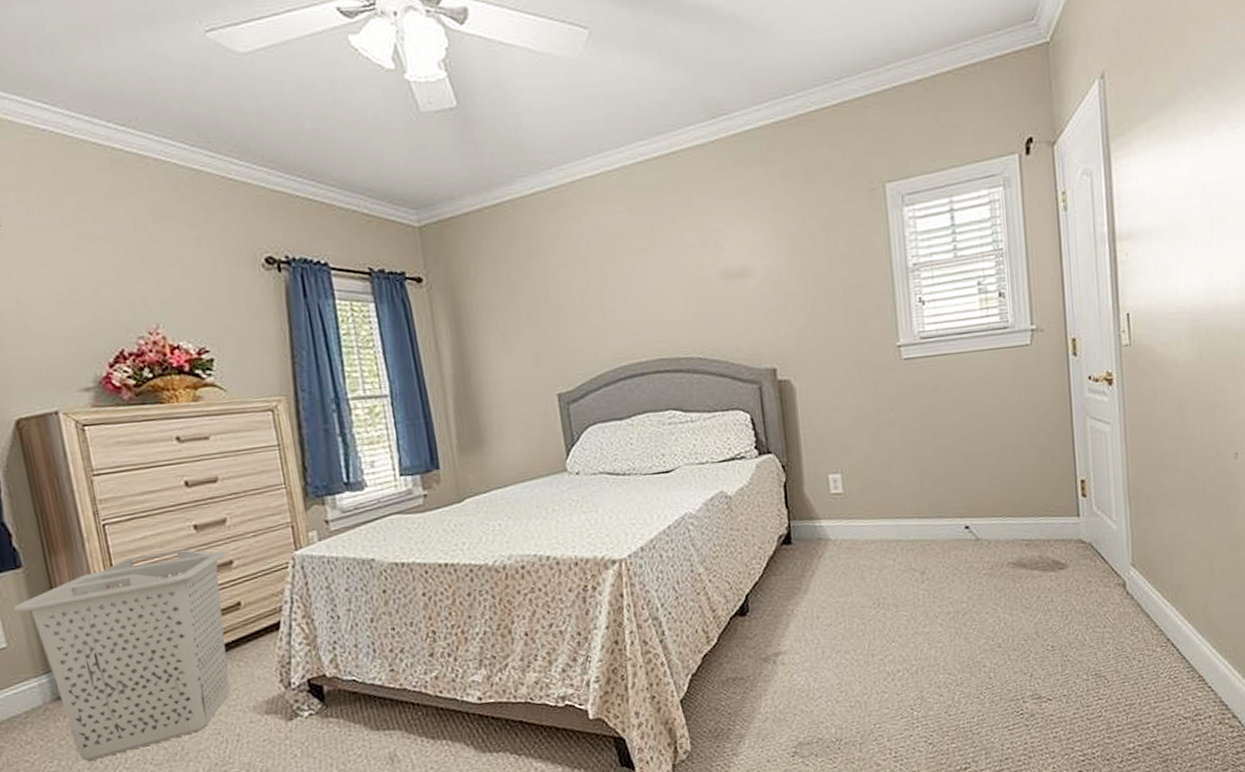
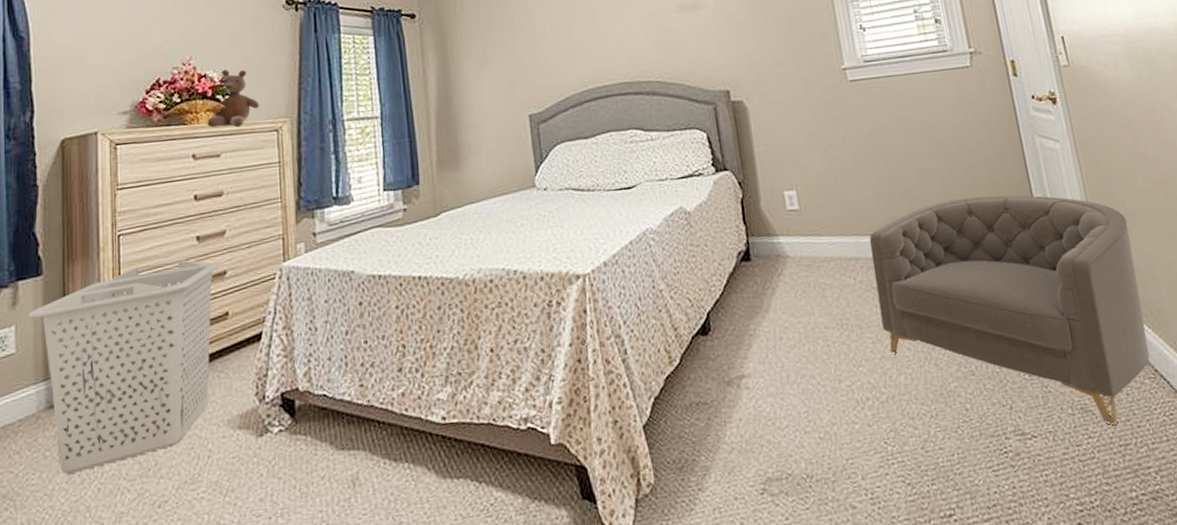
teddy bear: none [188,340,249,407] -> present [207,69,260,128]
armchair: none [911,477,1165,689] -> present [869,195,1150,426]

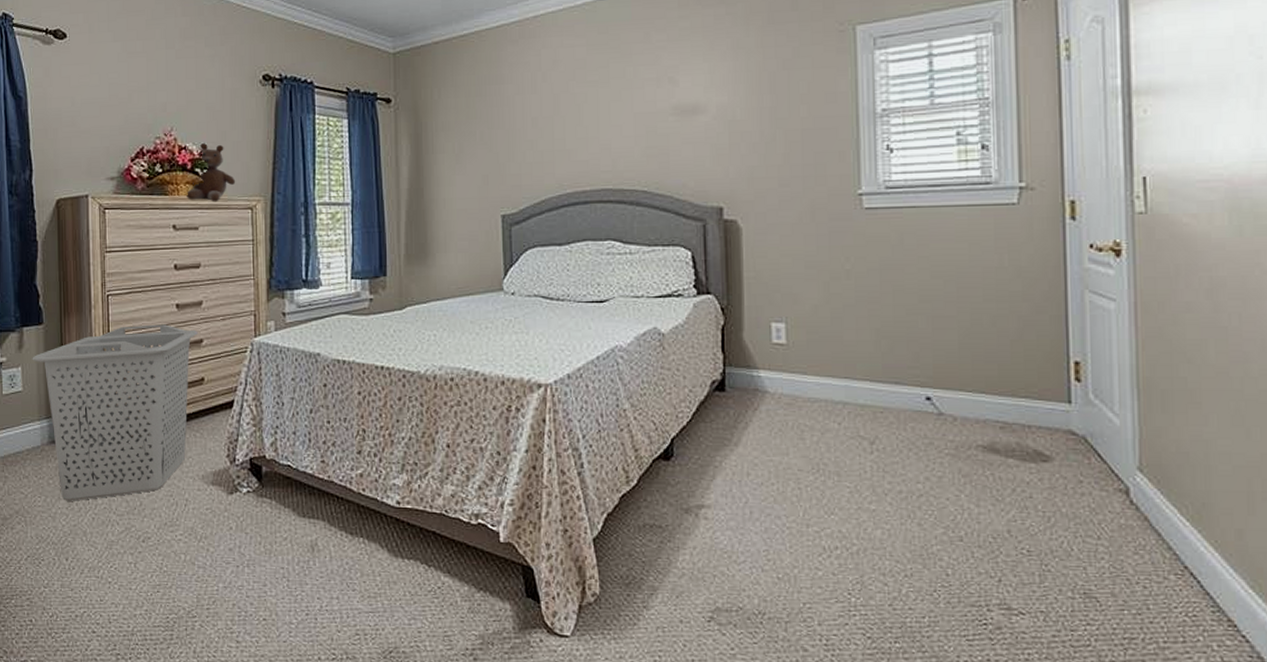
armchair: present [869,195,1150,426] -> none [862,353,1185,617]

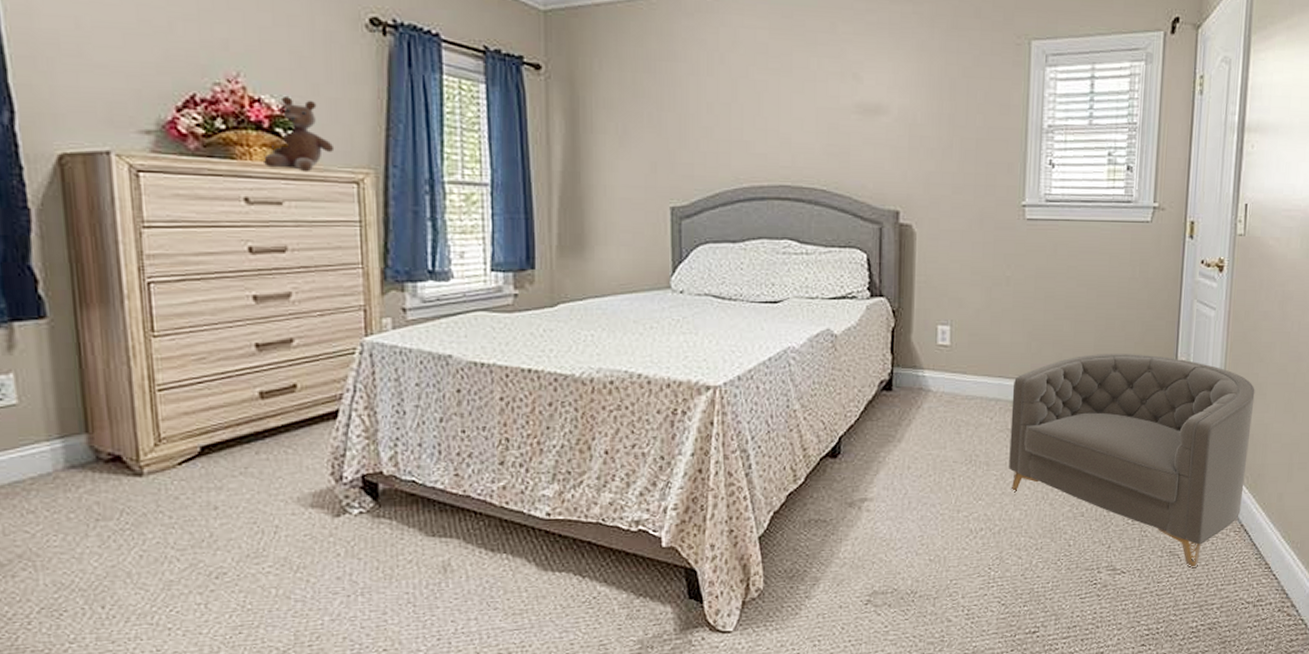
laundry basket: present [32,324,198,501] -> none [30,320,286,538]
armchair: none [862,353,1185,617] -> present [1009,354,1255,569]

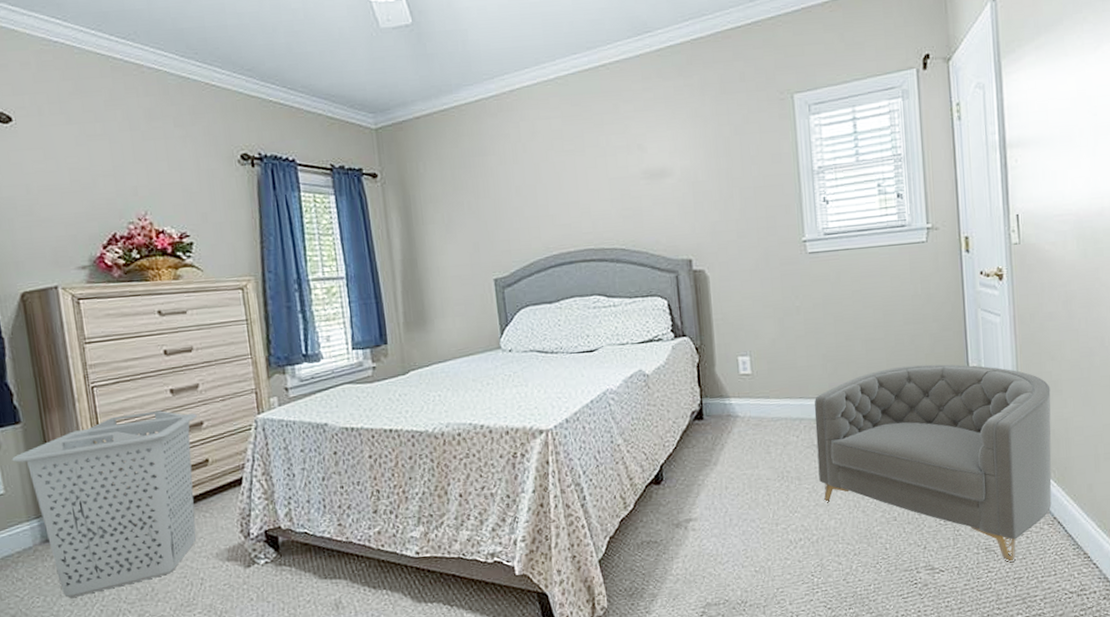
laundry basket: none [30,320,286,538] -> present [11,410,197,598]
teddy bear: present [263,97,335,172] -> none [169,226,223,285]

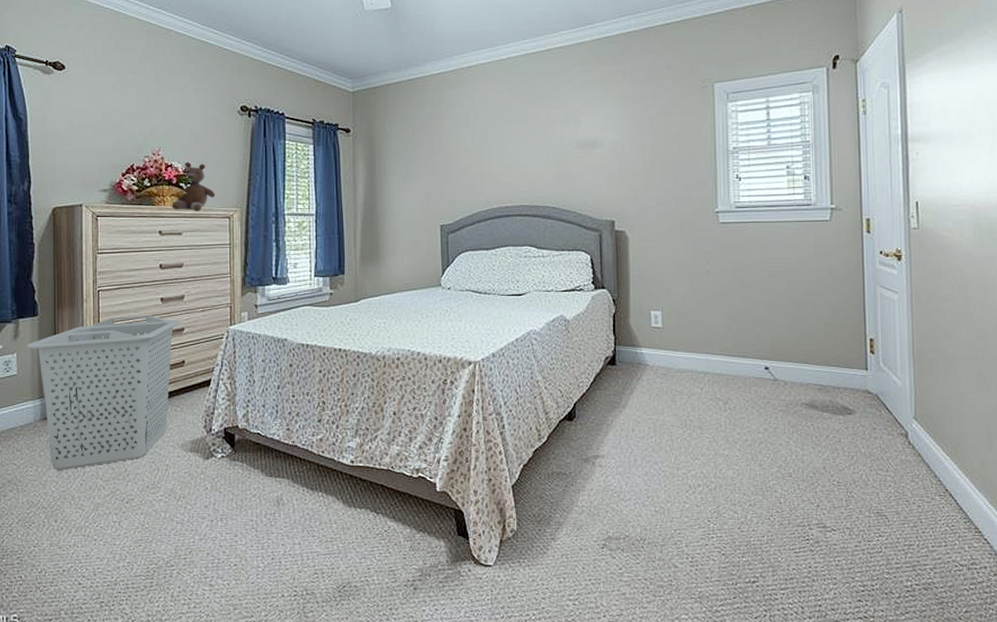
teddy bear: none [169,226,223,285] -> present [172,162,216,212]
armchair: present [814,364,1052,563] -> none [718,333,945,529]

